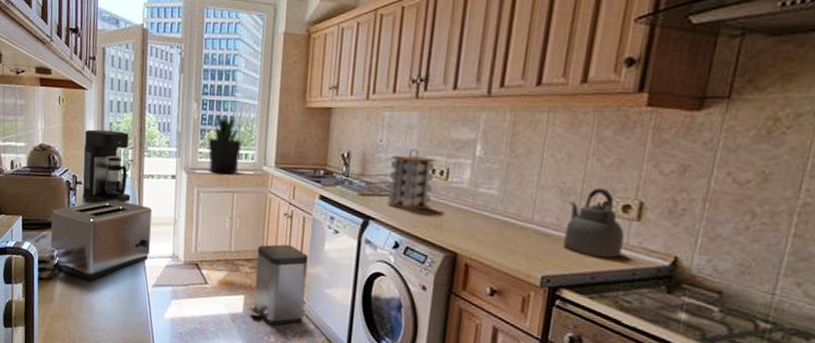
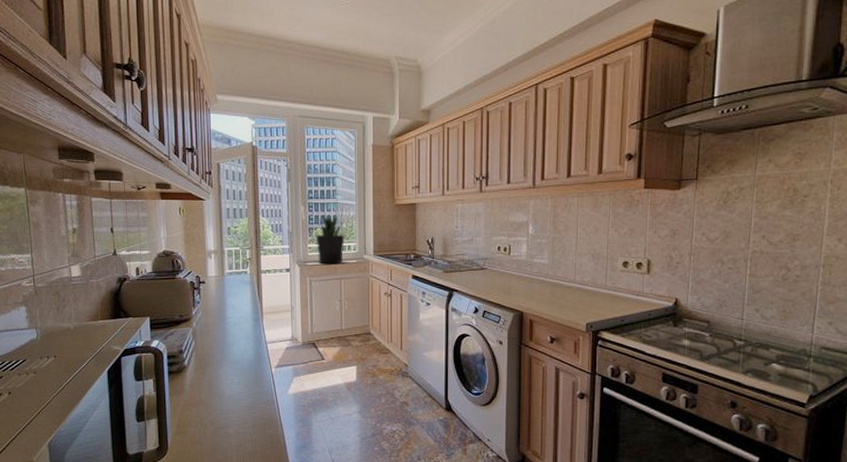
toaster: present [50,199,153,281] -> none [178,294,272,369]
coffee maker: present [82,129,131,203] -> none [205,234,251,299]
pedal bin: present [249,244,308,326] -> none [362,318,407,389]
spice rack: present [387,148,436,210] -> none [466,232,500,280]
kettle: present [563,188,625,258] -> none [599,252,640,303]

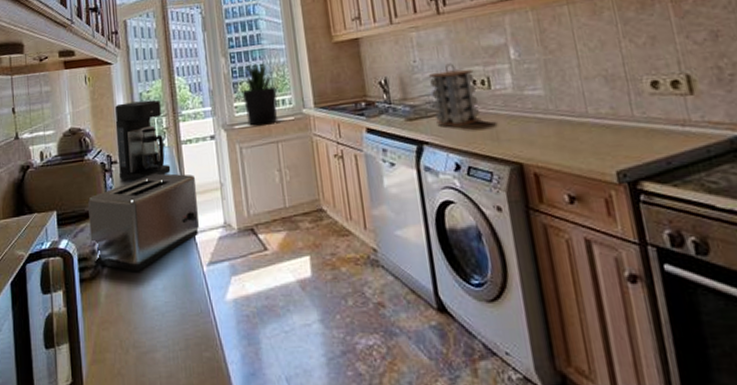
toaster: none [178,294,272,369] -> present [88,173,200,272]
coffee maker: none [205,234,251,299] -> present [114,99,171,181]
spice rack: none [466,232,500,280] -> present [429,63,482,127]

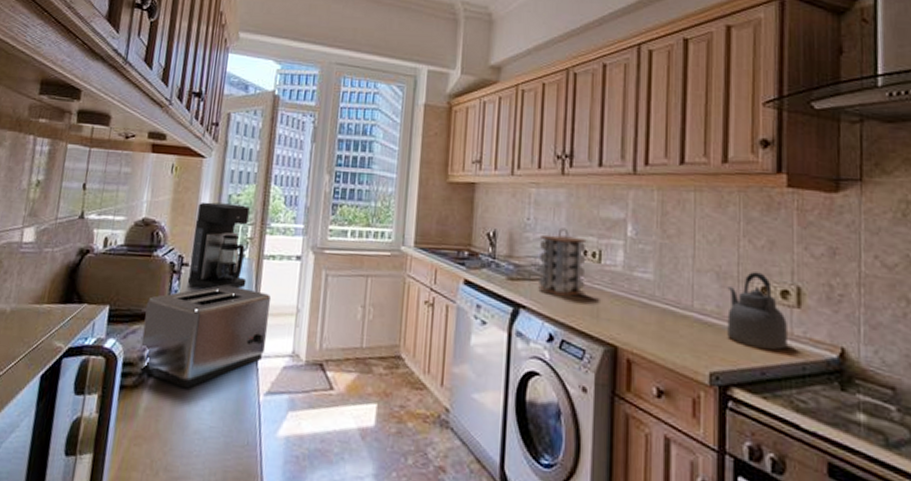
planter: present [242,60,277,125] -> none [340,183,378,255]
kettle: none [617,68,688,140] -> present [727,272,787,350]

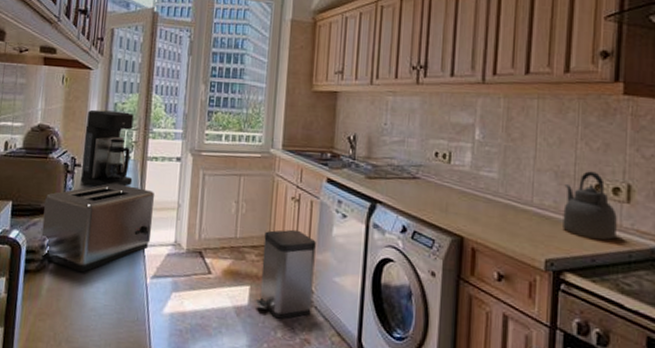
pedal bin: none [383,338,452,443] -> present [255,229,316,319]
spice rack: present [538,227,587,297] -> none [394,132,438,193]

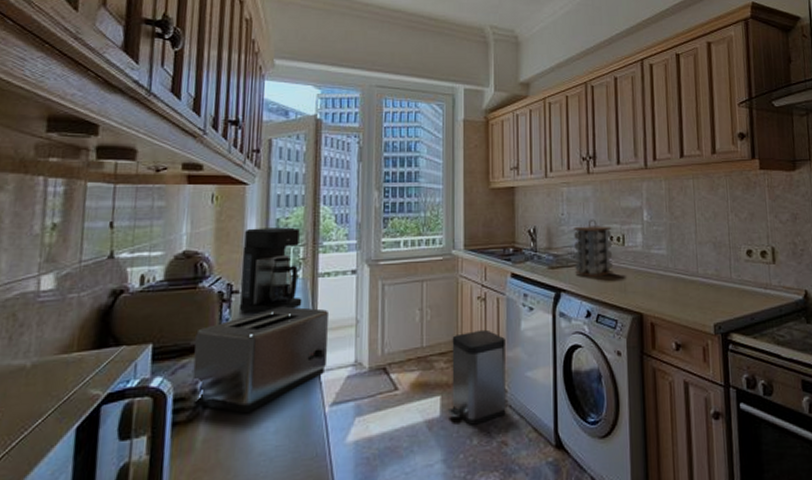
spice rack: none [394,132,438,193] -> present [574,219,614,277]
kettle: present [563,171,617,240] -> none [722,239,768,299]

